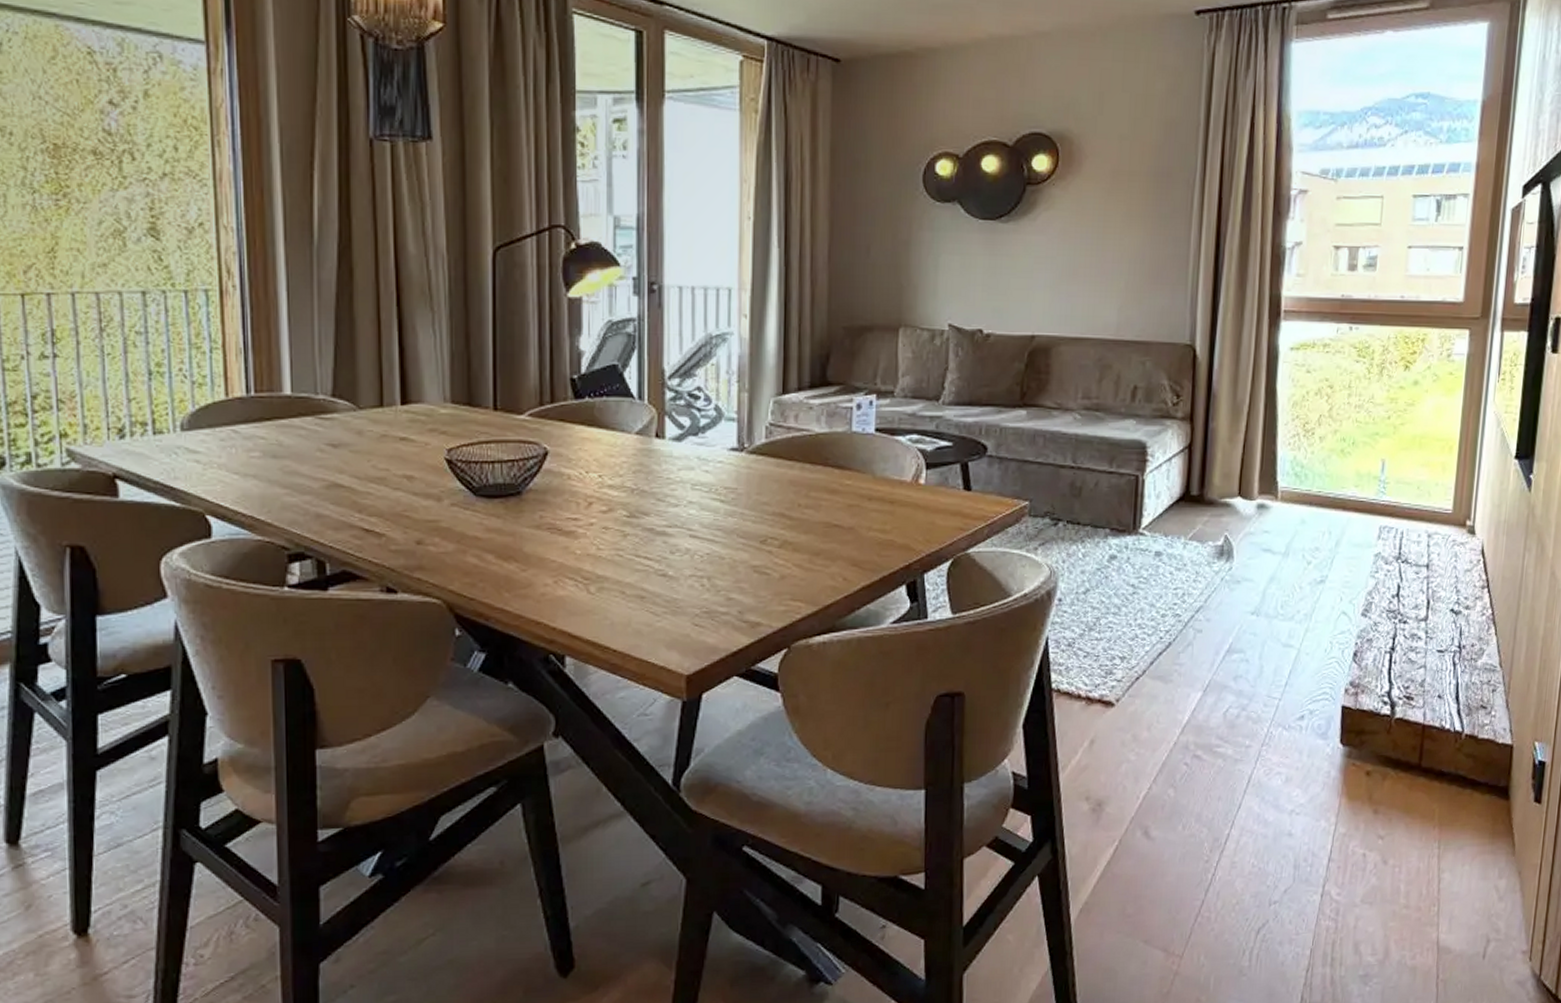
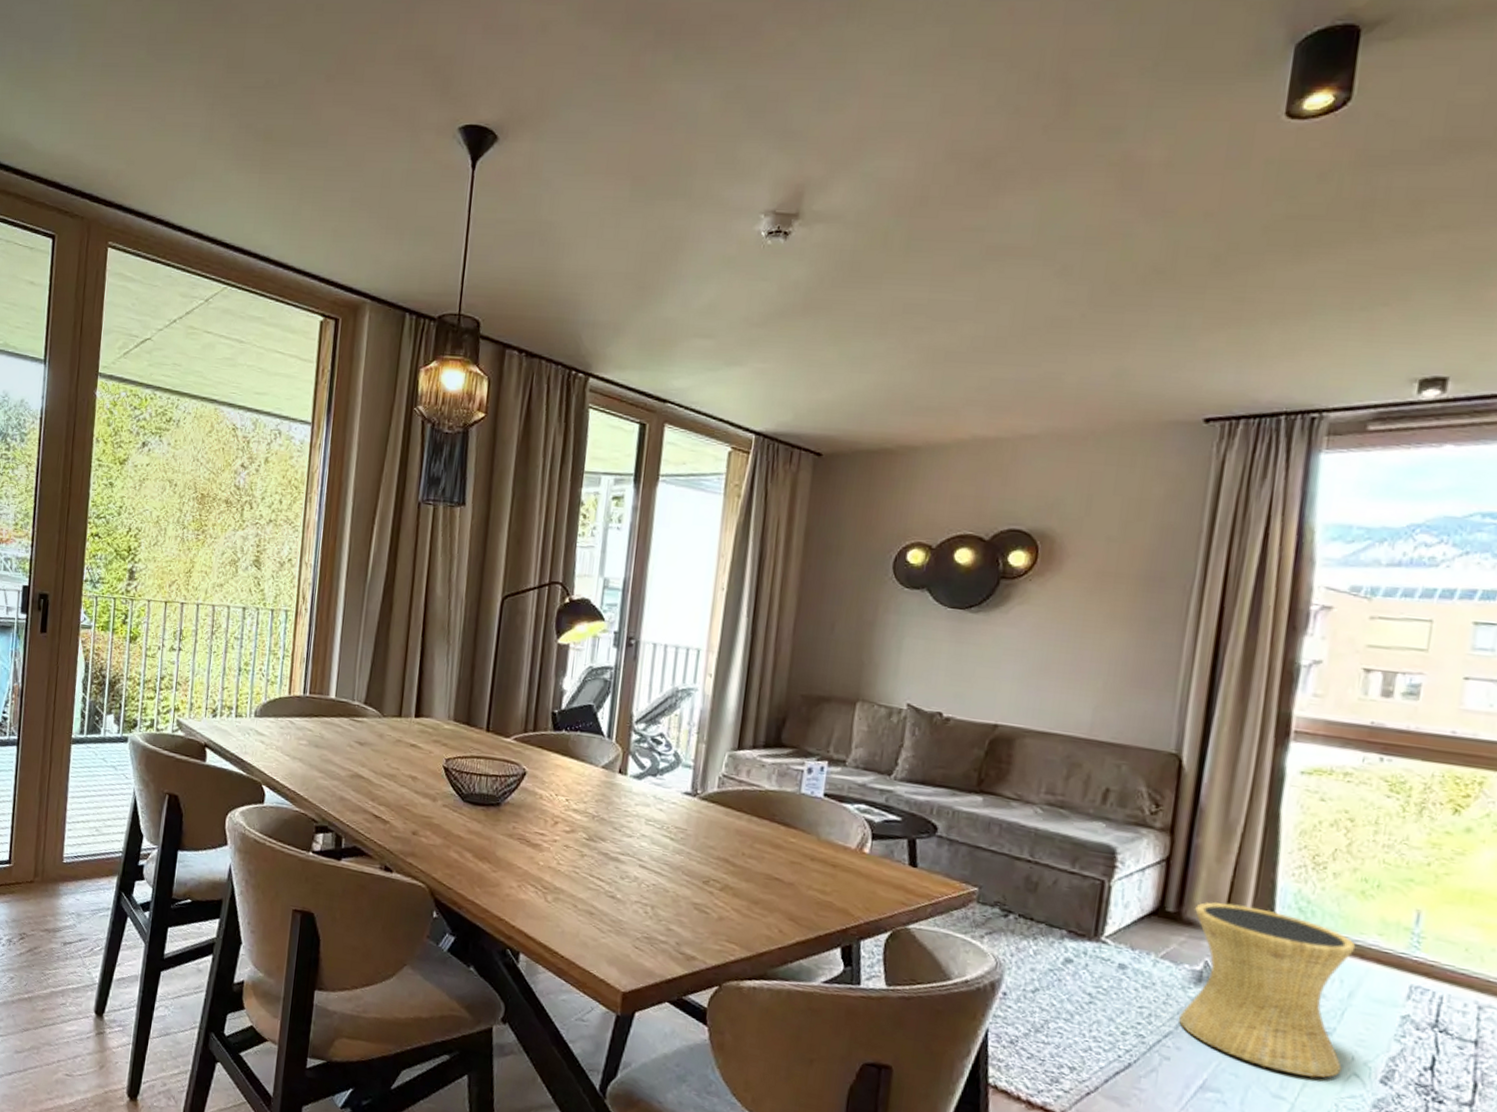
side table: none [1206,479,1339,623] -> present [1178,902,1356,1078]

